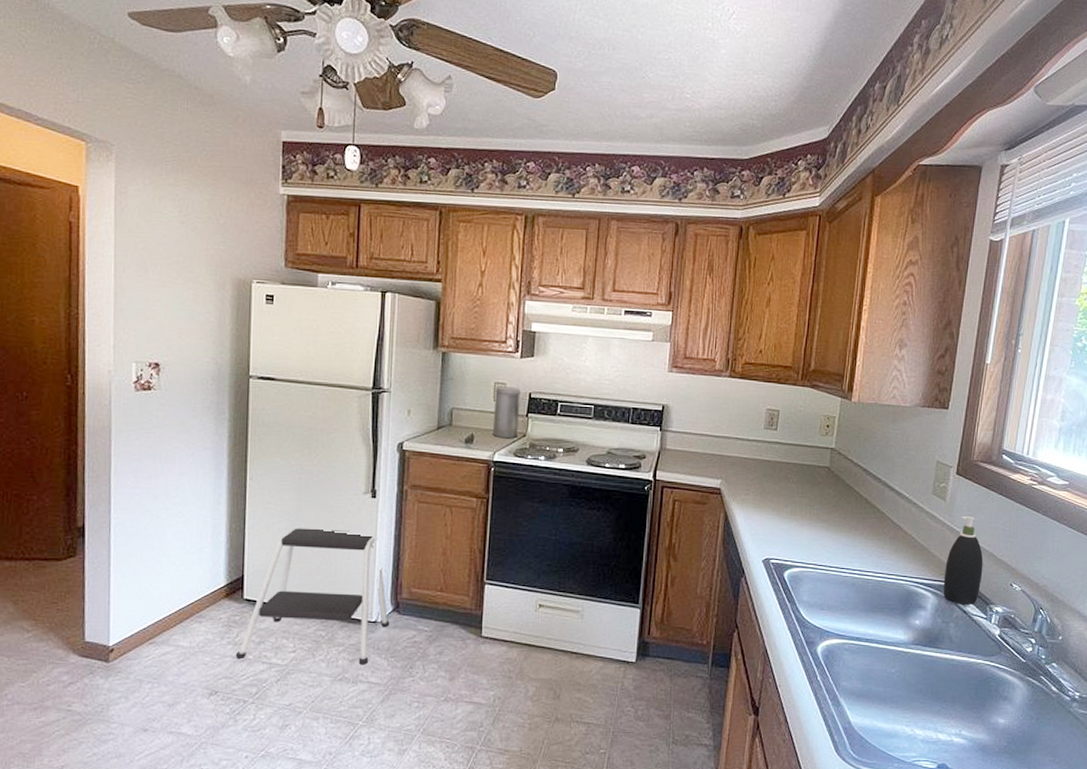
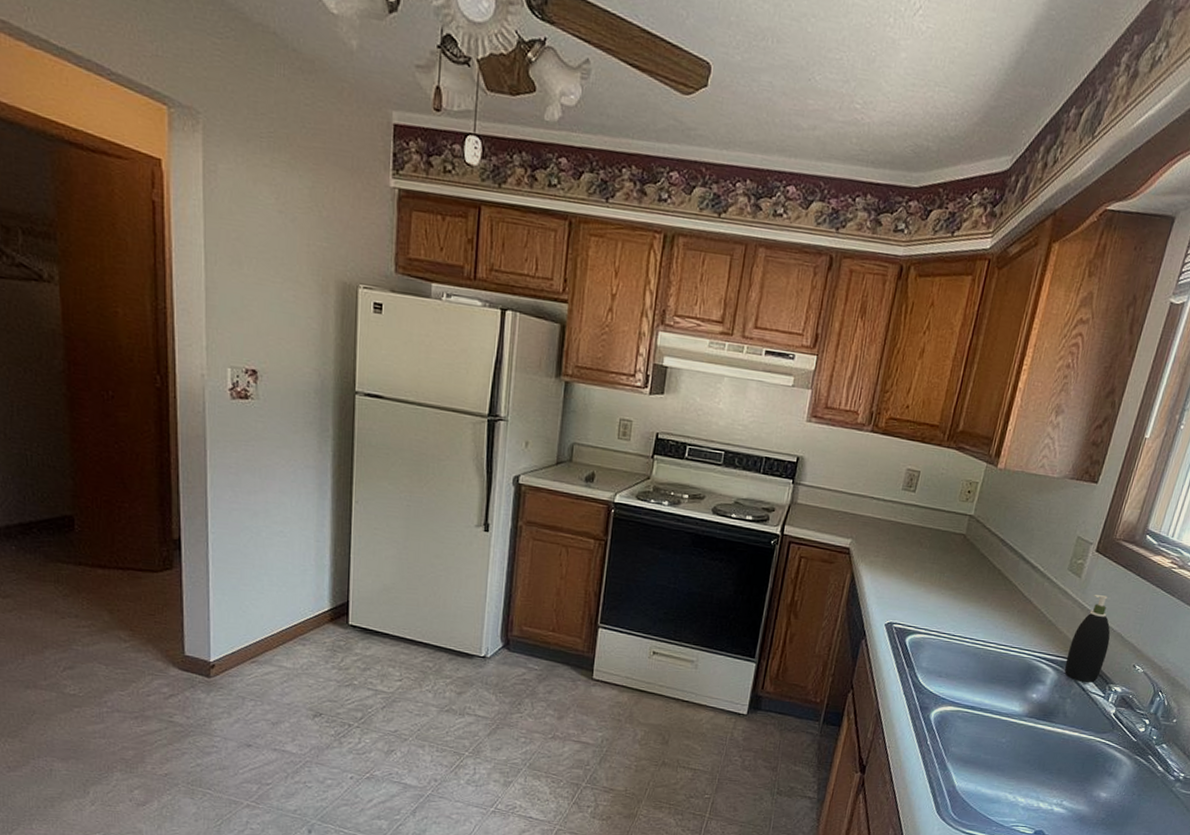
step stool: present [236,528,390,665] -> none [341,557,499,699]
canister: present [492,386,521,439] -> none [614,423,648,481]

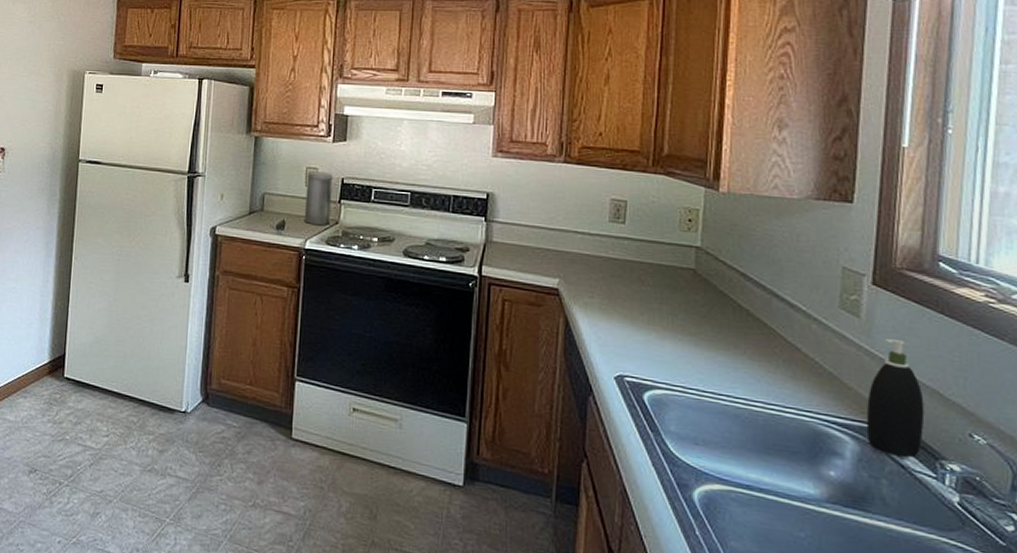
canister: none [614,423,648,481] -> present [304,171,333,226]

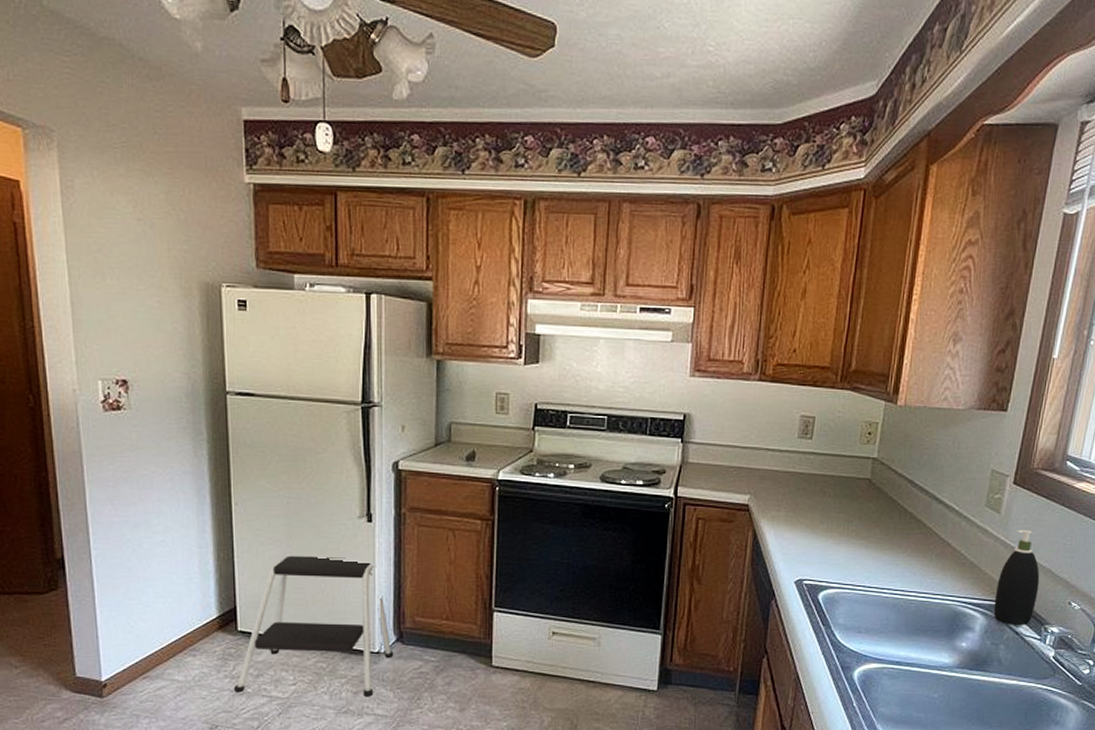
step stool: none [55,309,199,458] -> present [234,555,394,697]
canister: present [304,171,333,226] -> none [495,396,525,455]

